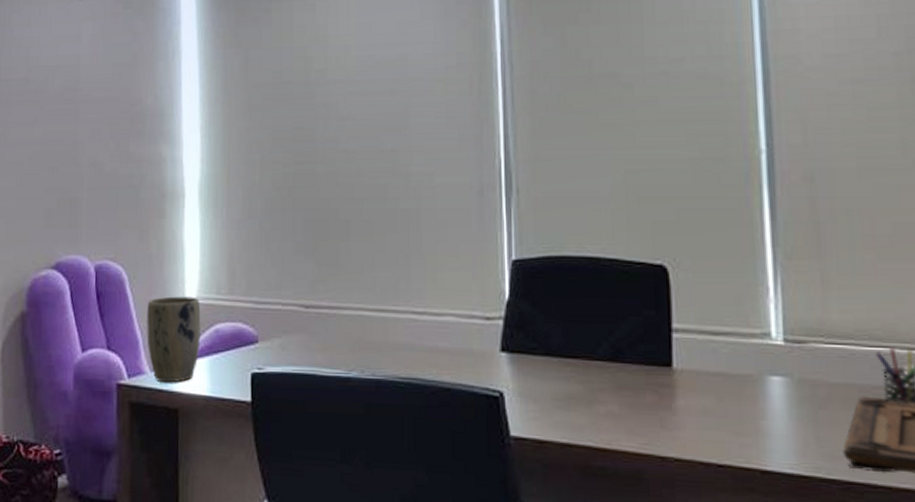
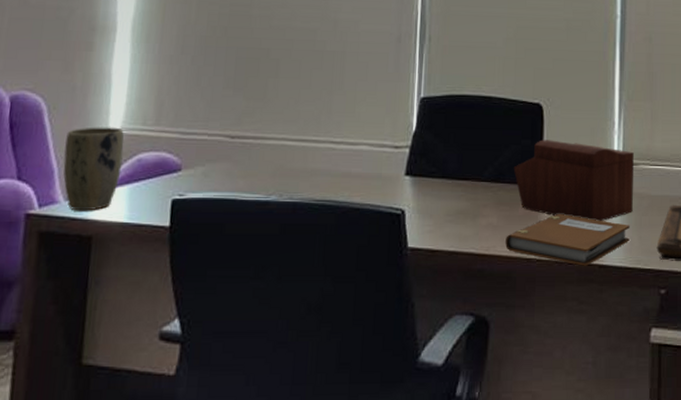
notebook: none [631,402,803,471] -> present [505,213,630,266]
sewing box: none [634,310,804,415] -> present [513,140,634,222]

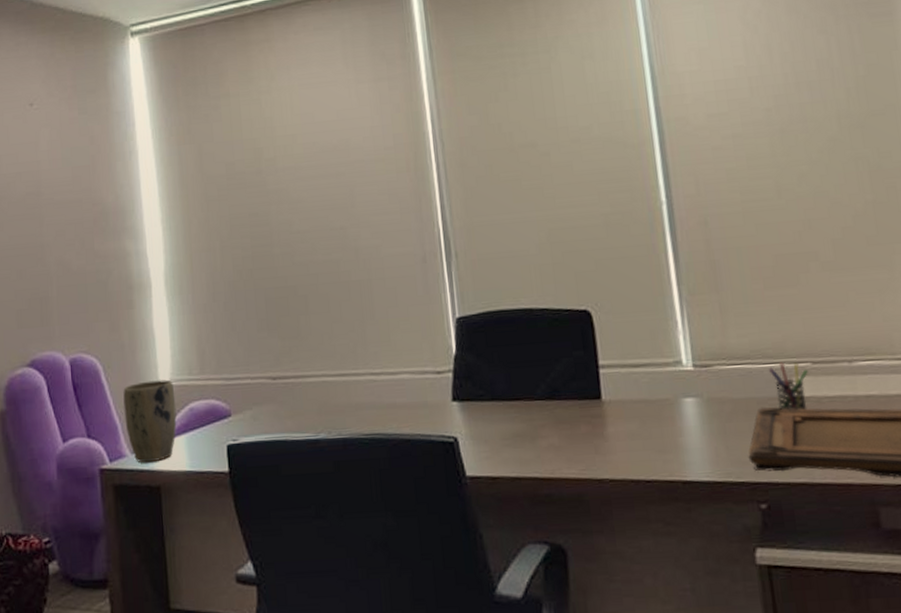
notebook: present [505,213,630,266] -> none [571,427,715,484]
sewing box: present [513,140,634,222] -> none [568,348,714,434]

